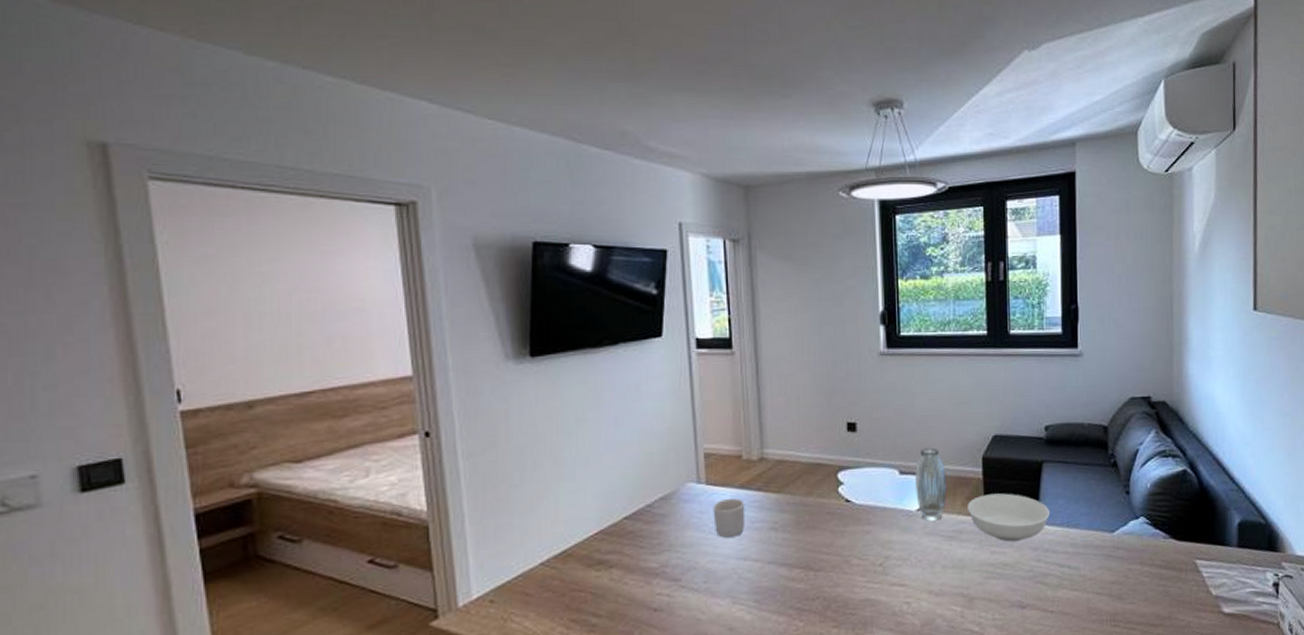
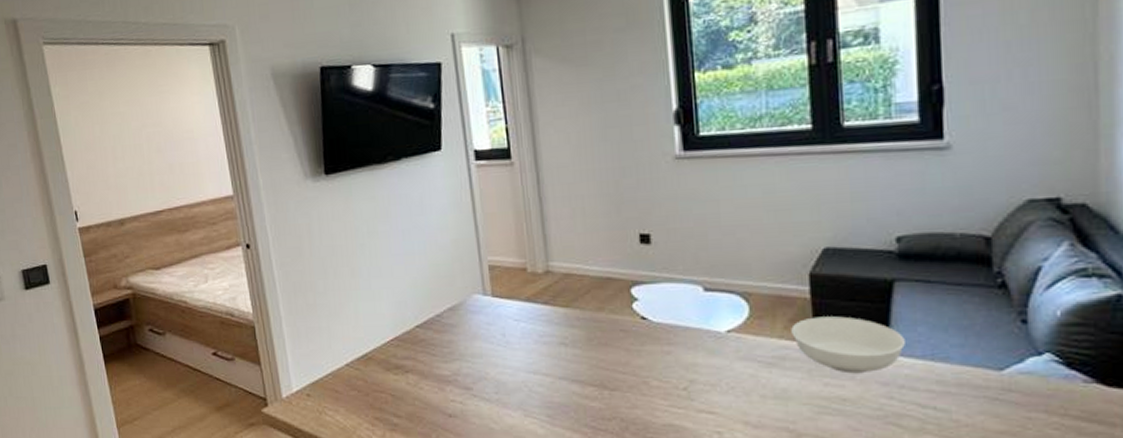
cup: present [713,497,746,538] -> none [500,310,534,350]
vase: present [915,447,947,521] -> none [723,262,764,344]

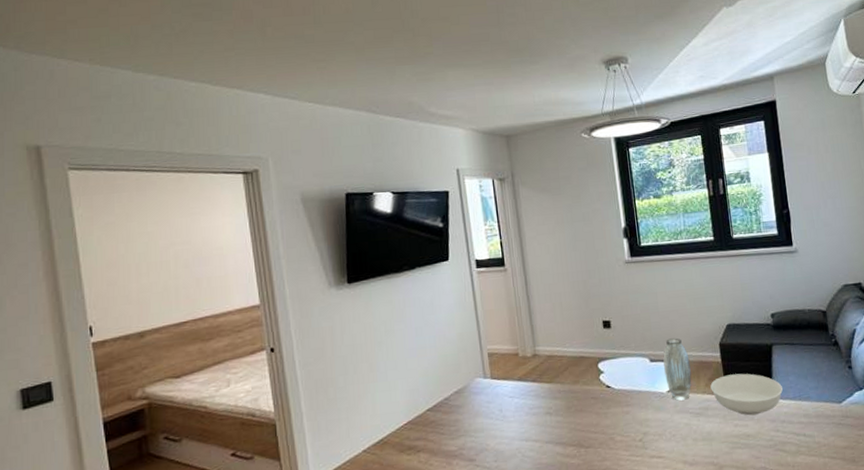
vase: none [723,262,764,344] -> present [663,338,692,401]

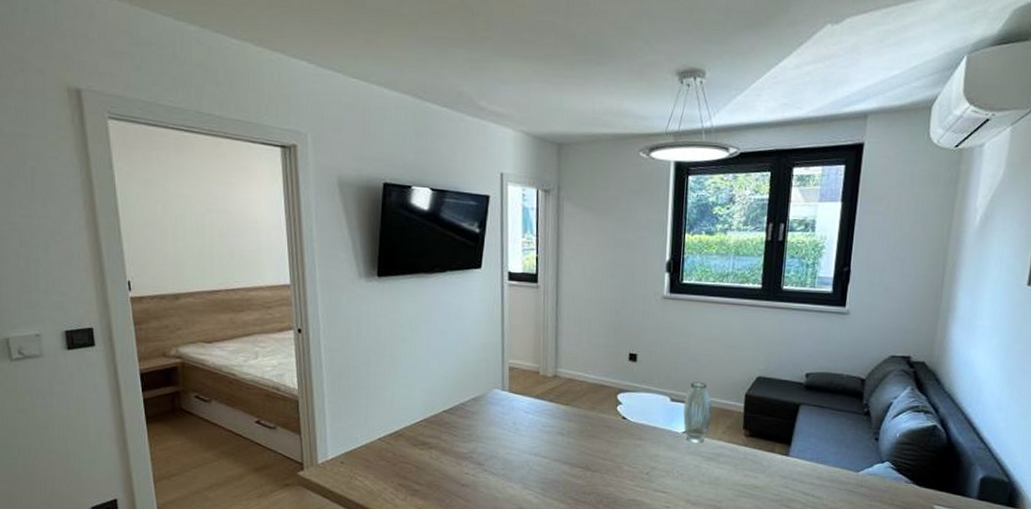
bowl: present [710,373,783,416] -> none [727,426,801,469]

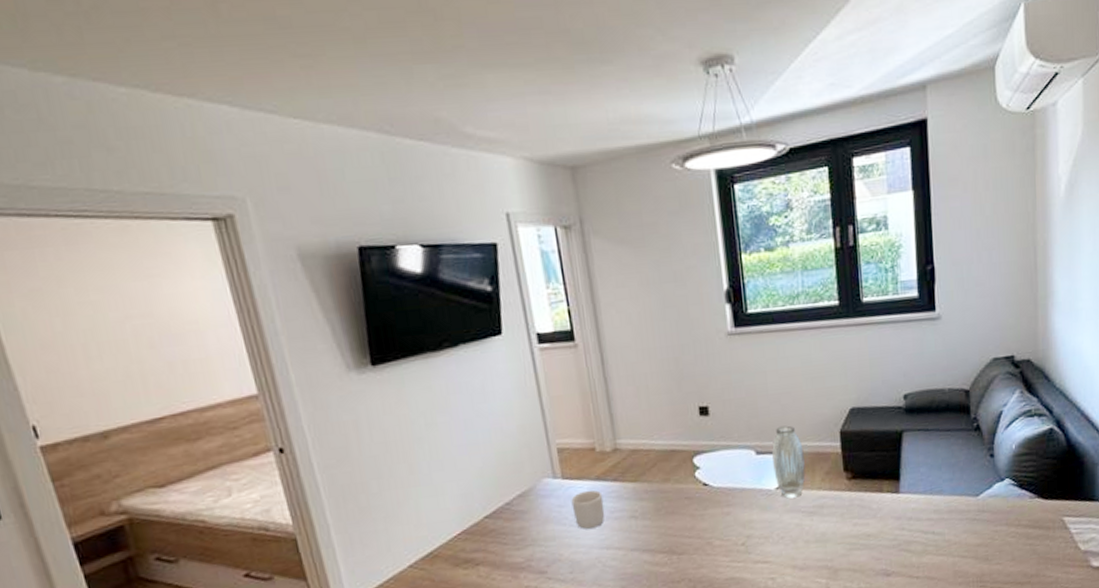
cup: none [513,405,539,436] -> present [571,490,605,529]

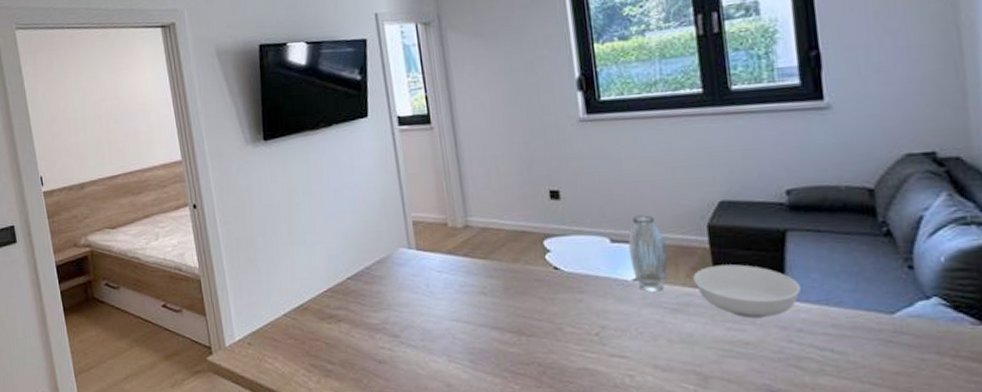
cup: present [571,490,605,529] -> none [424,262,456,300]
bowl: none [827,465,912,514] -> present [693,264,800,319]

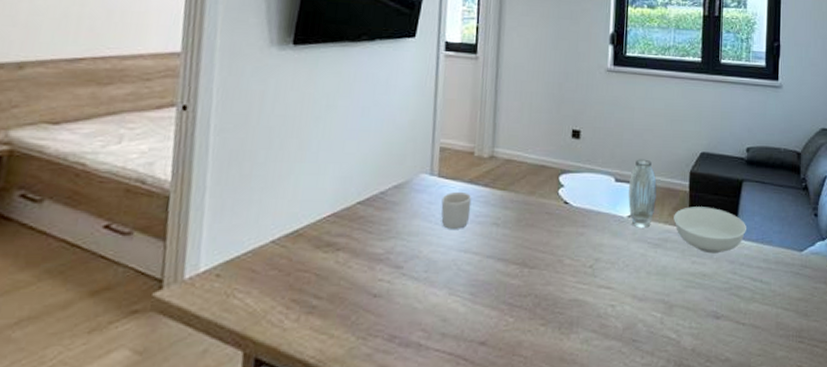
cup: none [424,262,456,300] -> present [441,191,472,229]

